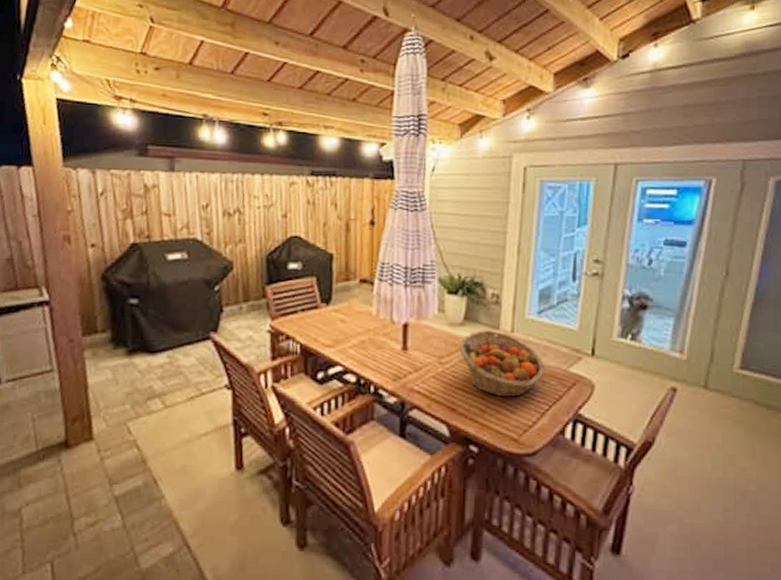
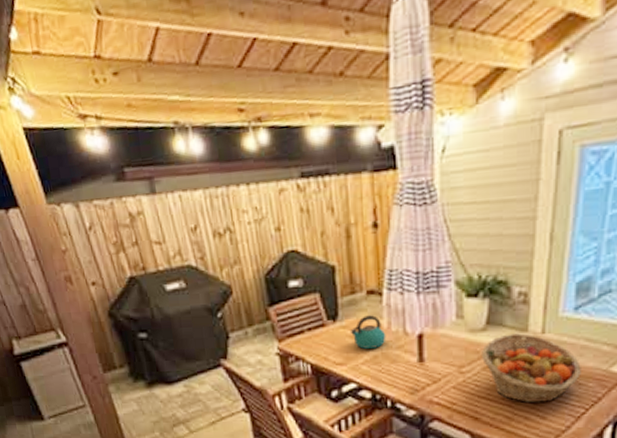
kettle: none [341,302,375,334] -> present [350,315,386,349]

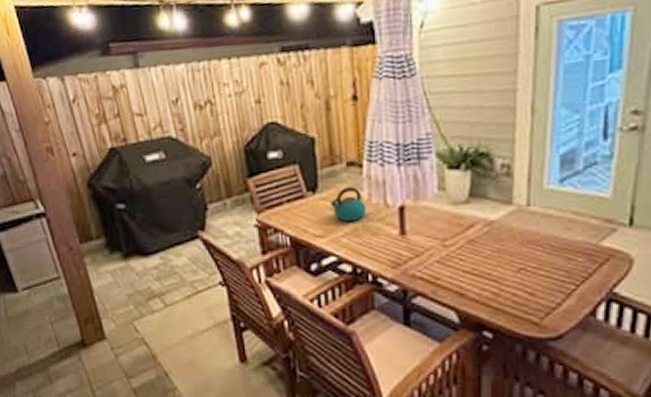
fruit basket: present [482,333,581,403] -> none [465,206,569,278]

